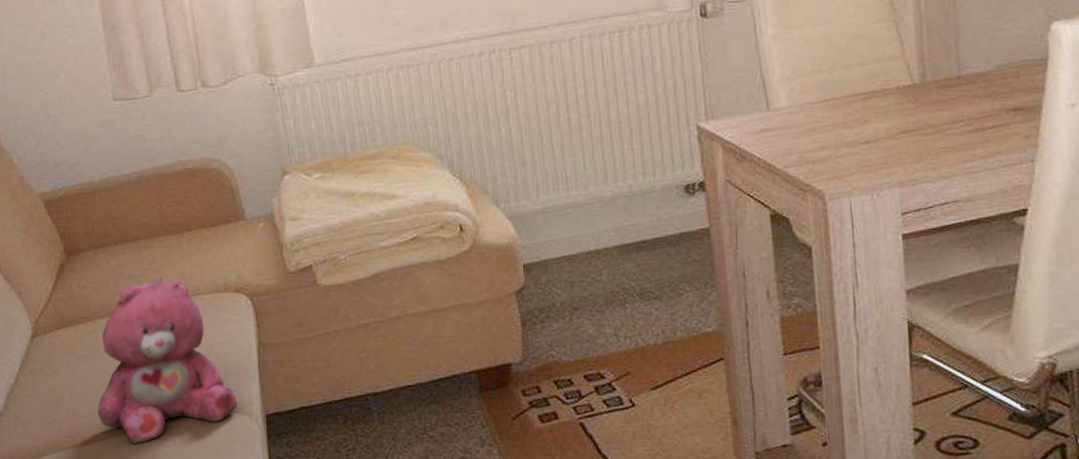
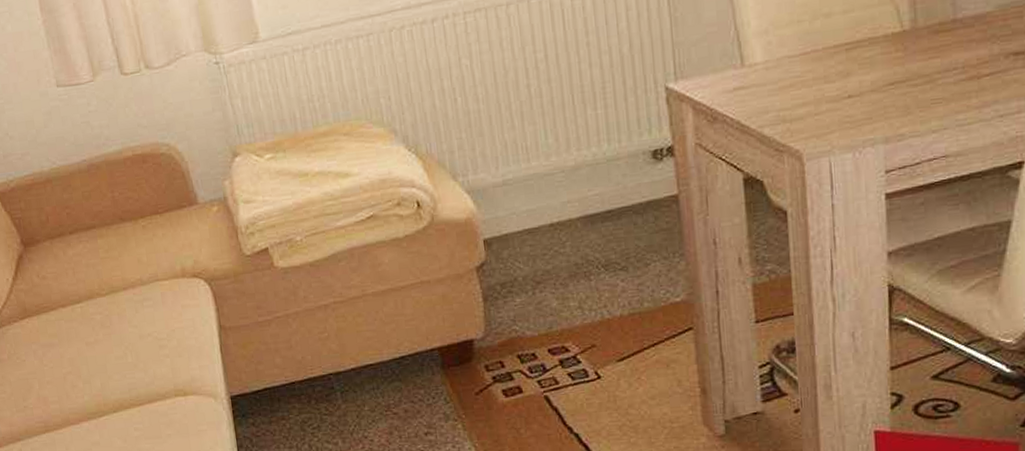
teddy bear: present [97,276,238,443] -> none [64,264,203,427]

